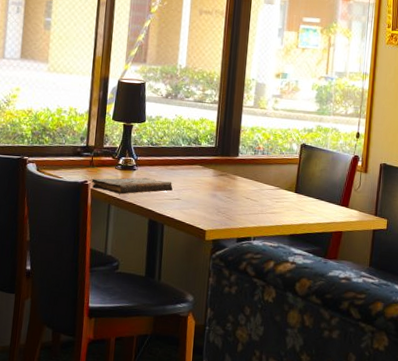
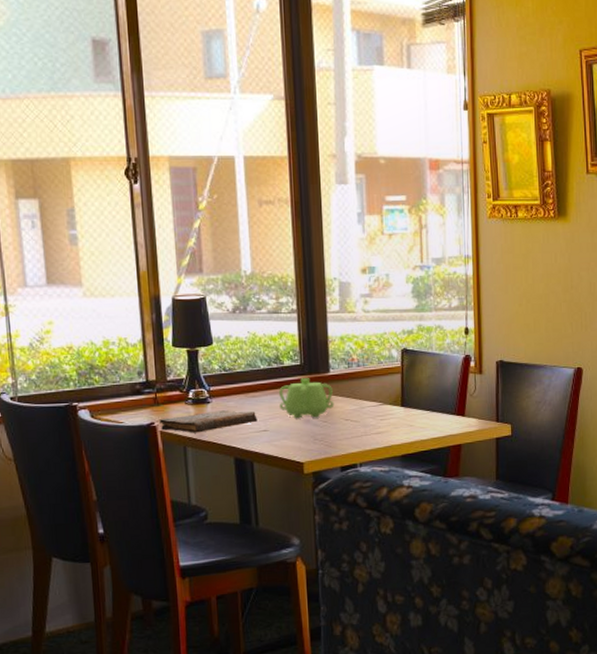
teapot: none [193,158,239,194] -> present [279,378,335,419]

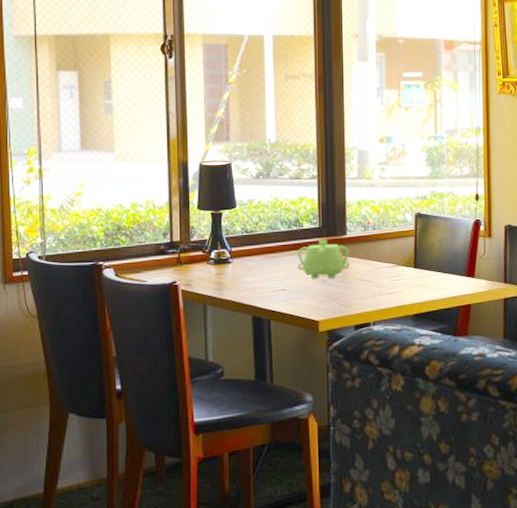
book: present [159,410,258,433] -> none [181,270,276,292]

